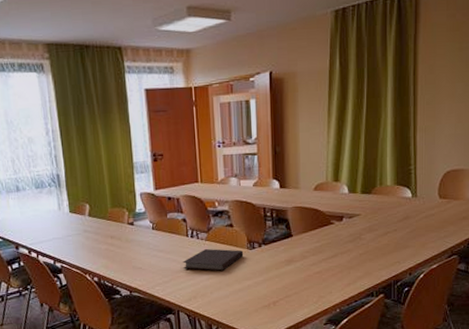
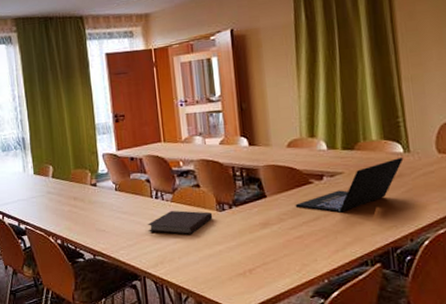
laptop: none [317,201,411,251] -> present [295,157,404,213]

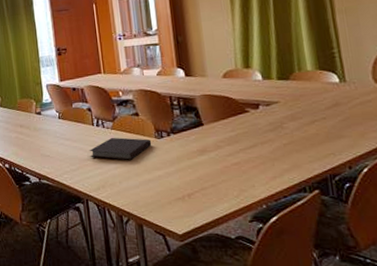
laptop: present [295,157,404,213] -> none [232,86,340,141]

